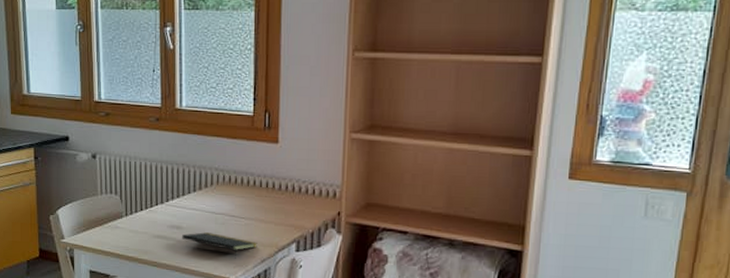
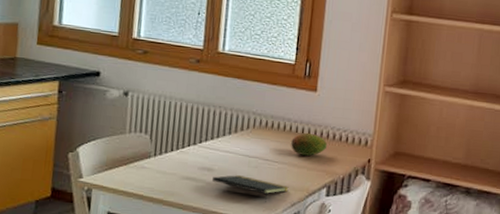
fruit: none [256,187,294,211] -> present [291,133,328,156]

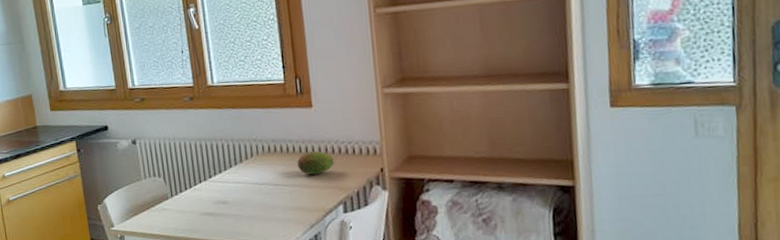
notepad: present [212,175,289,202] -> none [229,204,305,227]

